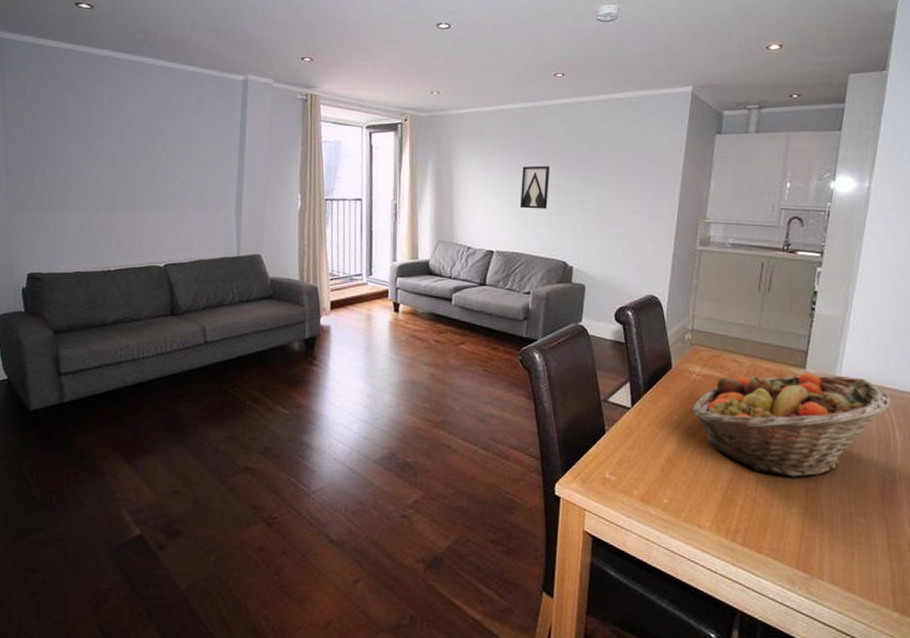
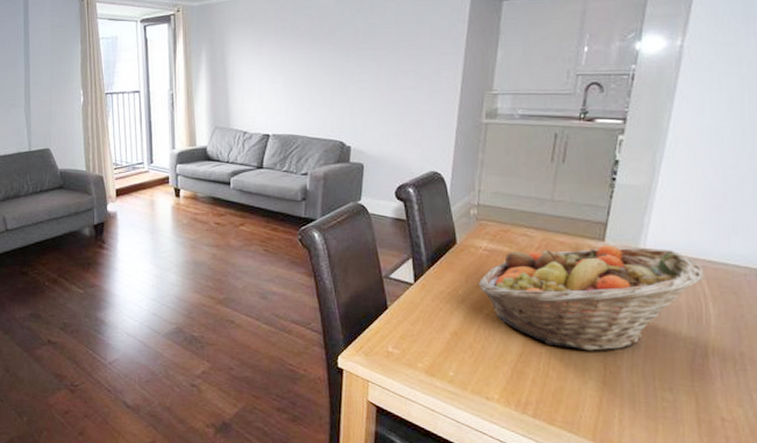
wall art: present [521,165,550,209] -> none [295,46,324,91]

